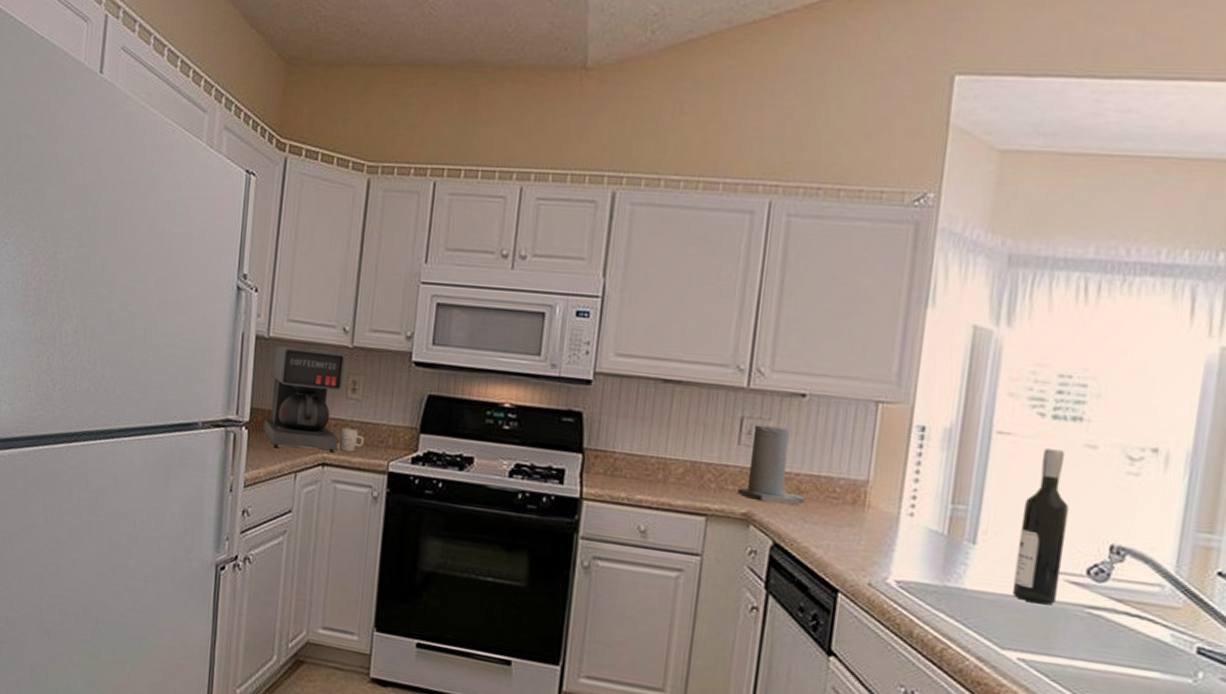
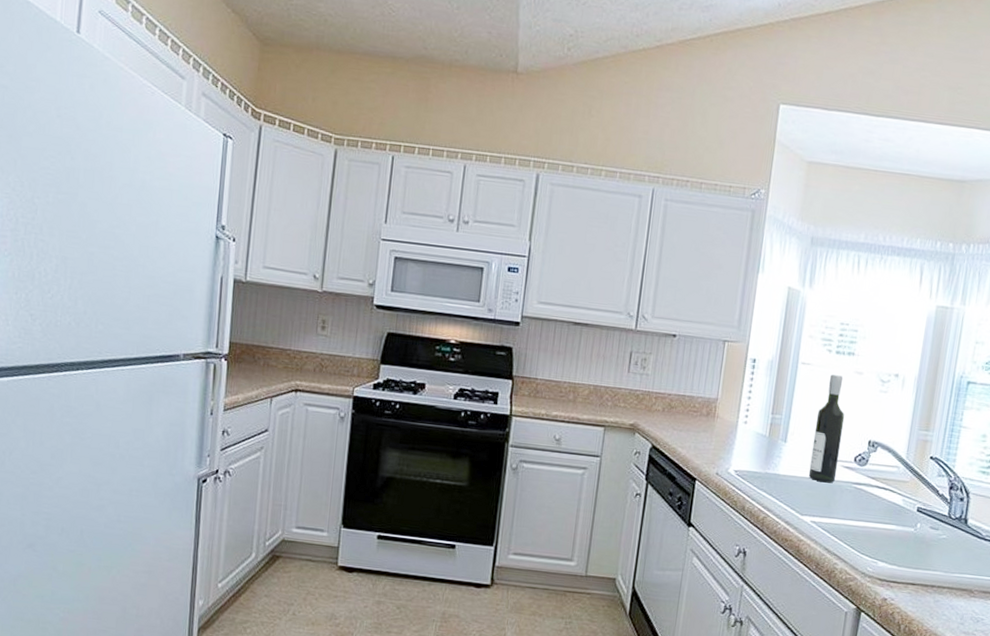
coffee maker: present [263,344,345,453] -> none [242,287,315,380]
mug: present [339,428,364,452] -> none [310,360,332,380]
paper towel: present [737,425,805,506] -> none [627,357,675,418]

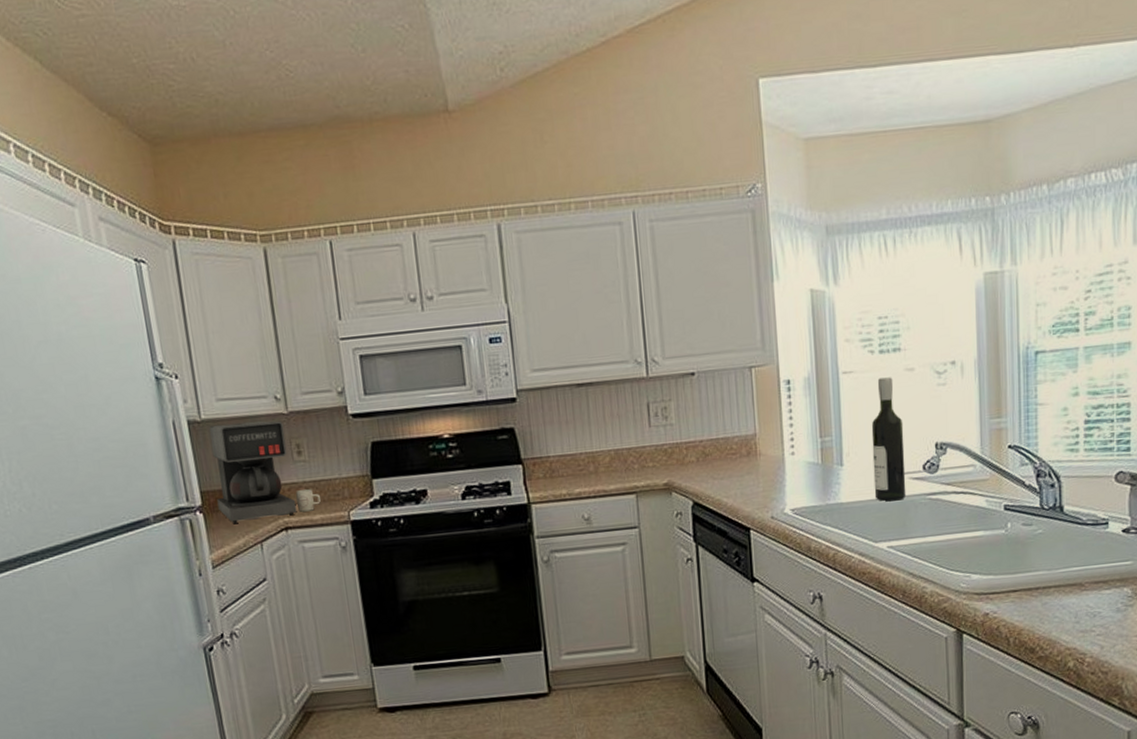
coffee maker: none [242,287,315,380] -> present [209,421,297,525]
mug: none [310,360,332,380] -> present [296,489,321,512]

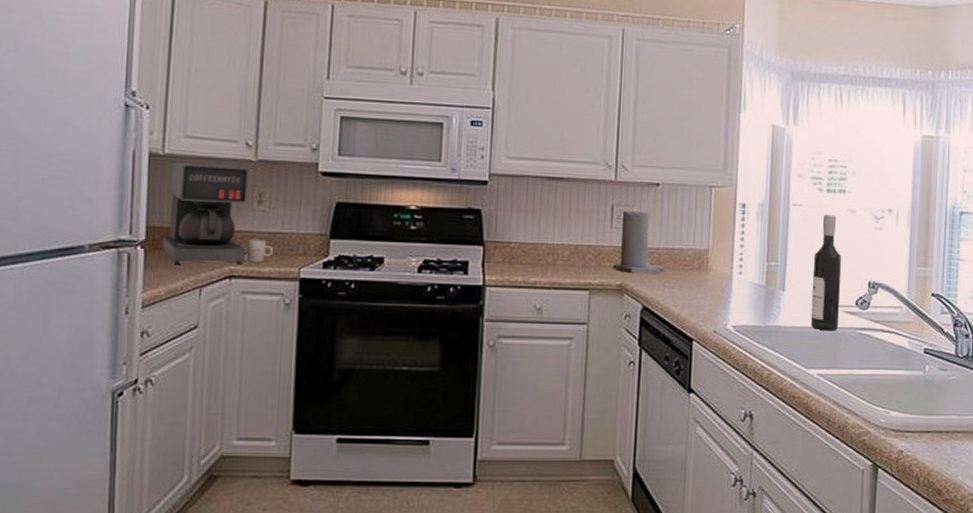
paper towel: none [657,404,711,471] -> present [613,211,664,275]

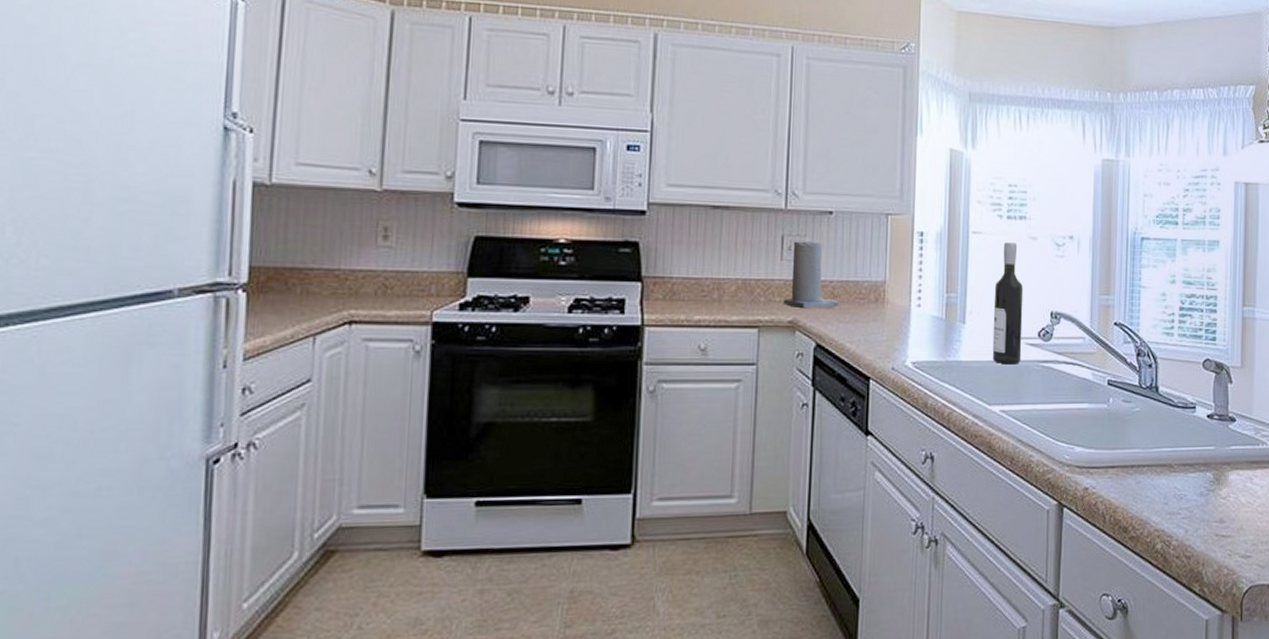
coffee maker: present [162,161,249,265] -> none [268,191,373,310]
mug: present [246,240,273,262] -> none [369,280,400,305]

